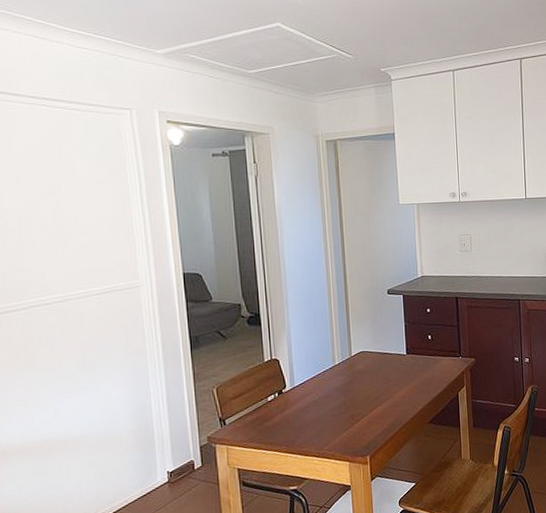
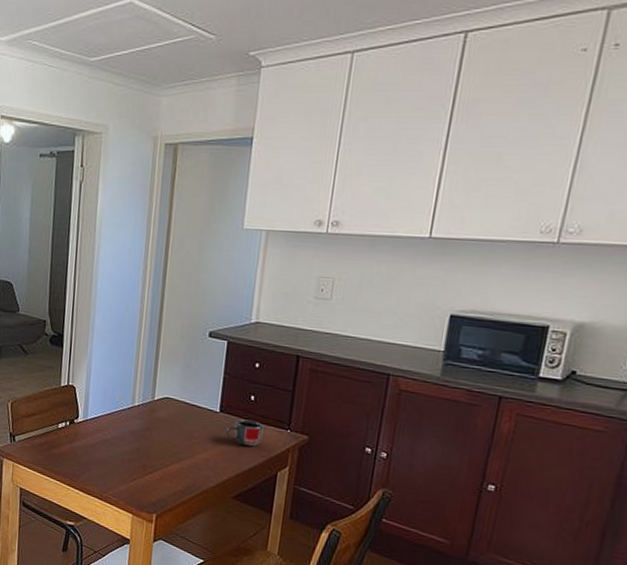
mug: none [414,355,442,378] -> present [225,419,264,447]

